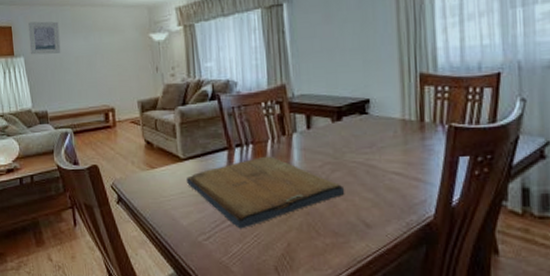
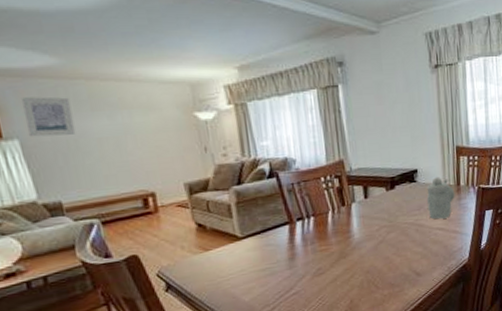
religious icon: present [186,156,345,229] -> none [245,225,399,296]
teapot: none [380,110,418,161] -> present [426,177,455,219]

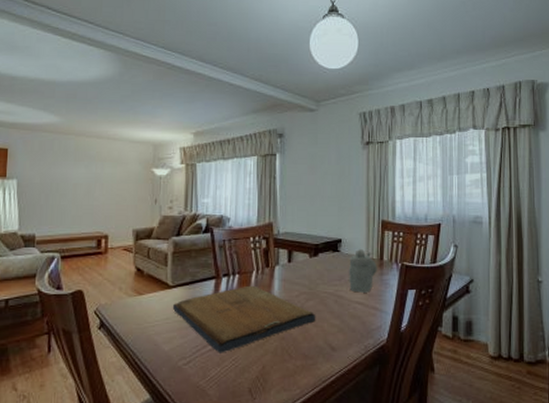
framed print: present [21,97,76,137] -> none [24,146,61,179]
religious icon: none [245,225,399,296] -> present [172,285,316,353]

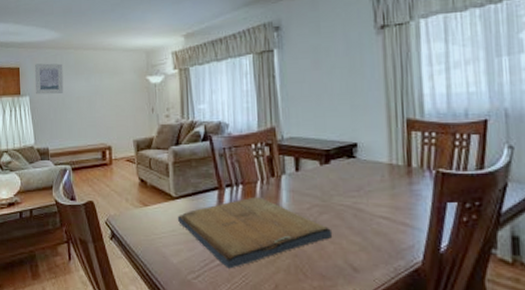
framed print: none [24,146,61,179] -> present [34,63,64,95]
teapot: present [348,249,377,293] -> none [367,154,405,205]

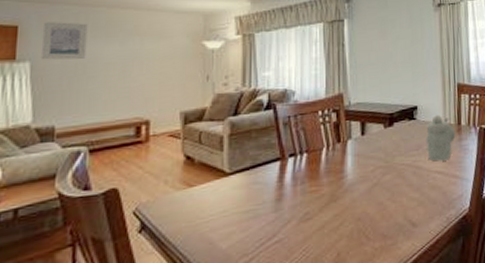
religious icon: present [177,196,333,269] -> none [230,164,394,245]
teapot: none [367,154,405,205] -> present [425,115,456,161]

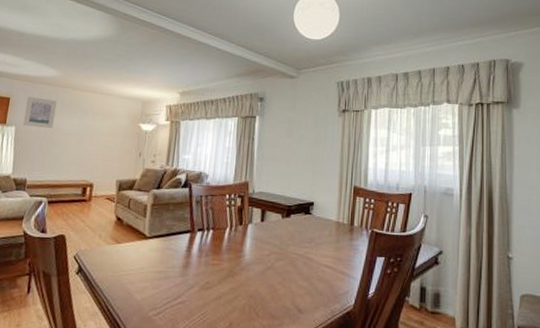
teapot: present [425,115,456,161] -> none [318,213,348,257]

